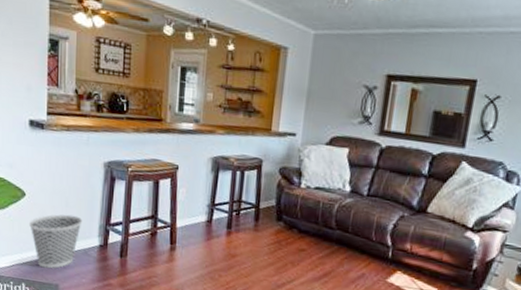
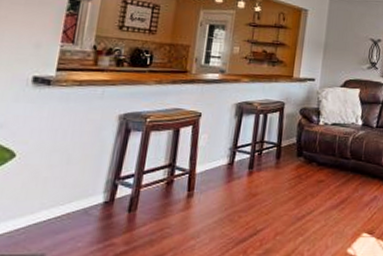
wastebasket: present [29,214,83,269] -> none [15,172,87,237]

